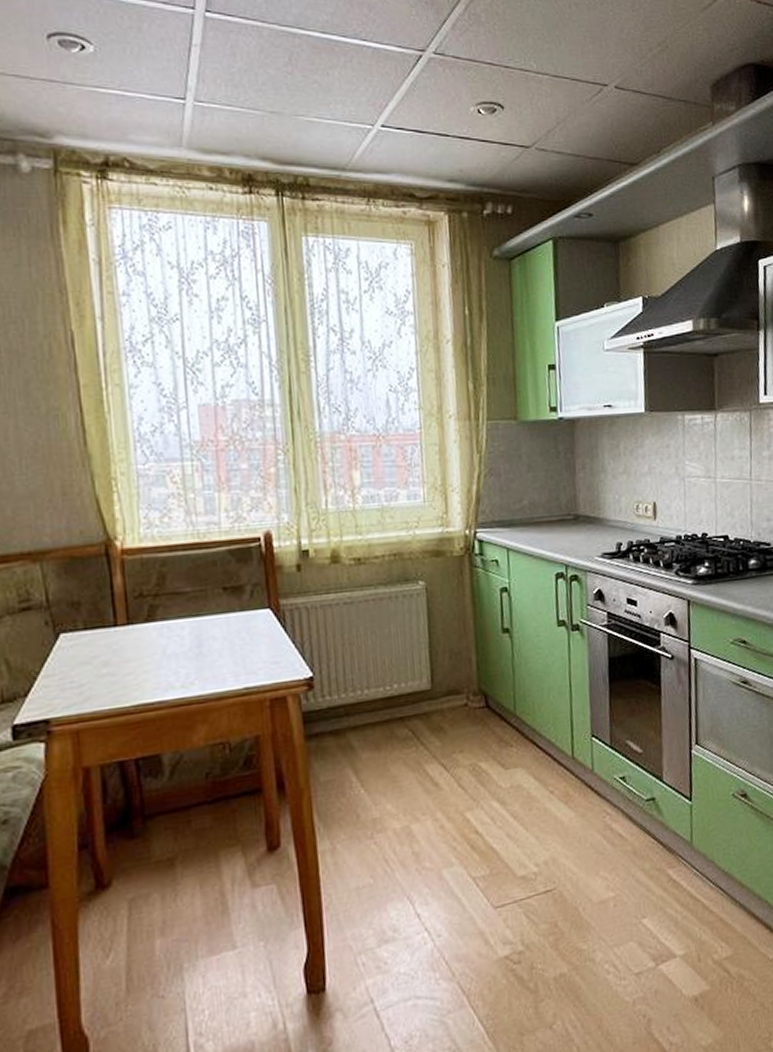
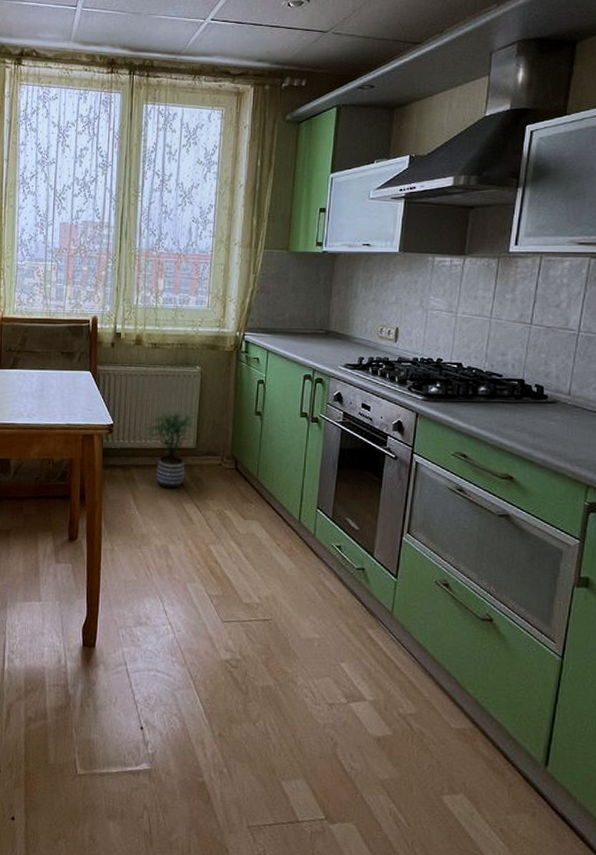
potted plant: none [360,643,429,751] -> present [145,410,197,490]

